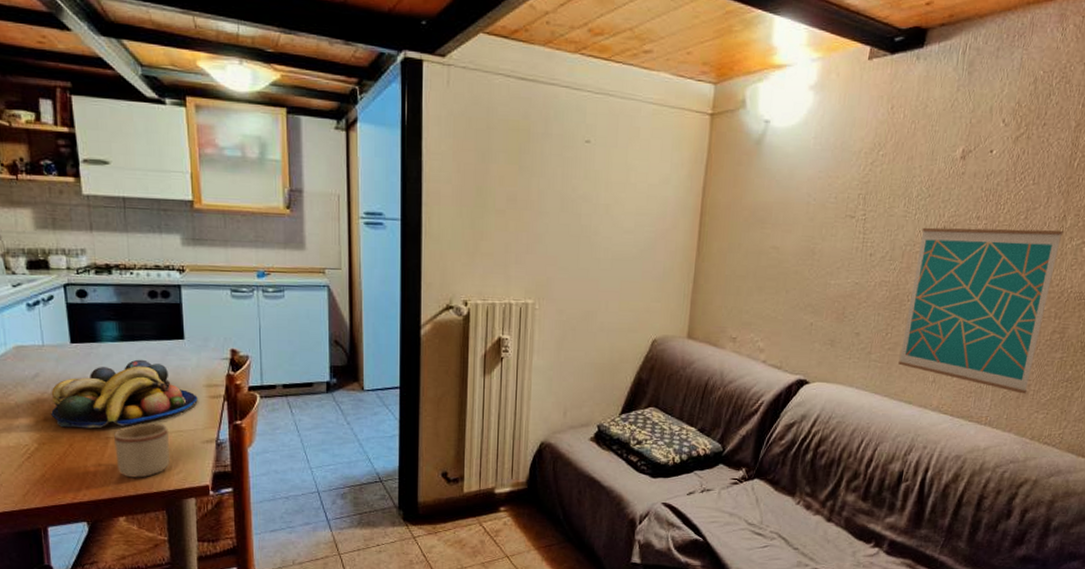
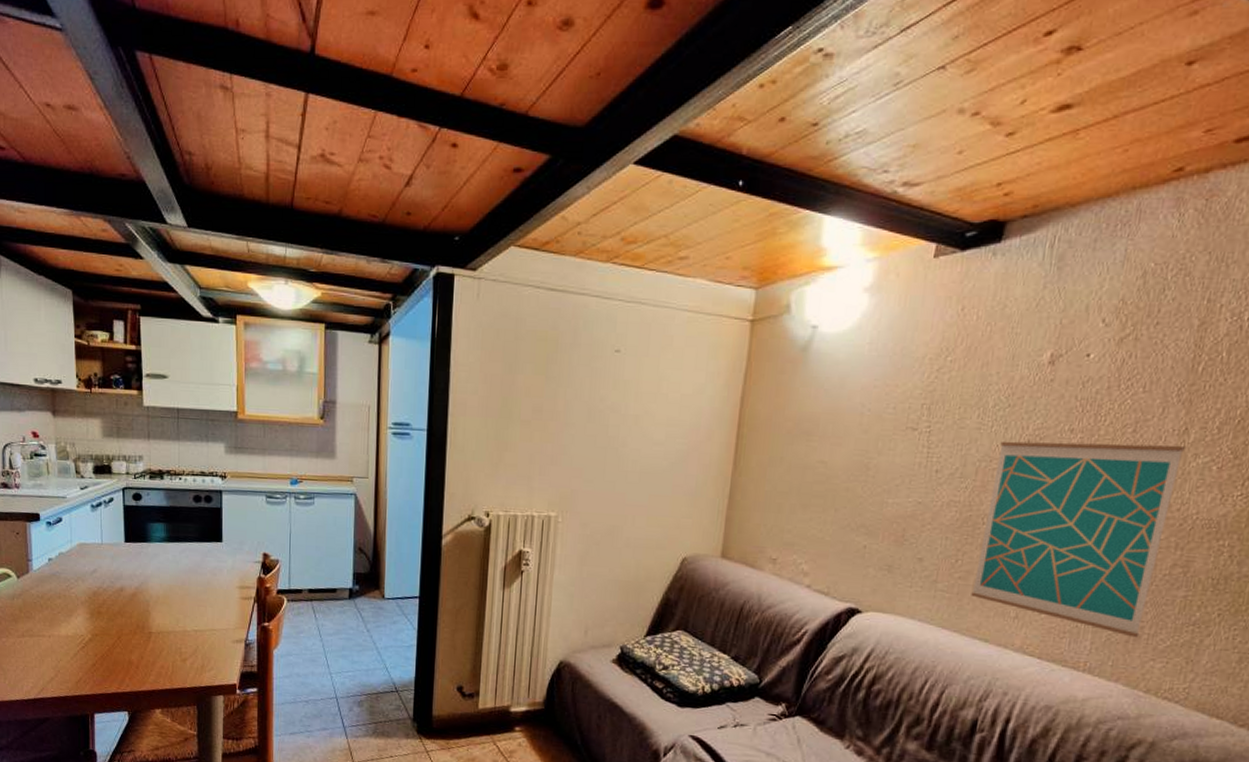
fruit bowl: present [51,359,198,429] -> none [104,559,231,623]
mug: present [114,423,170,478] -> none [156,620,204,673]

